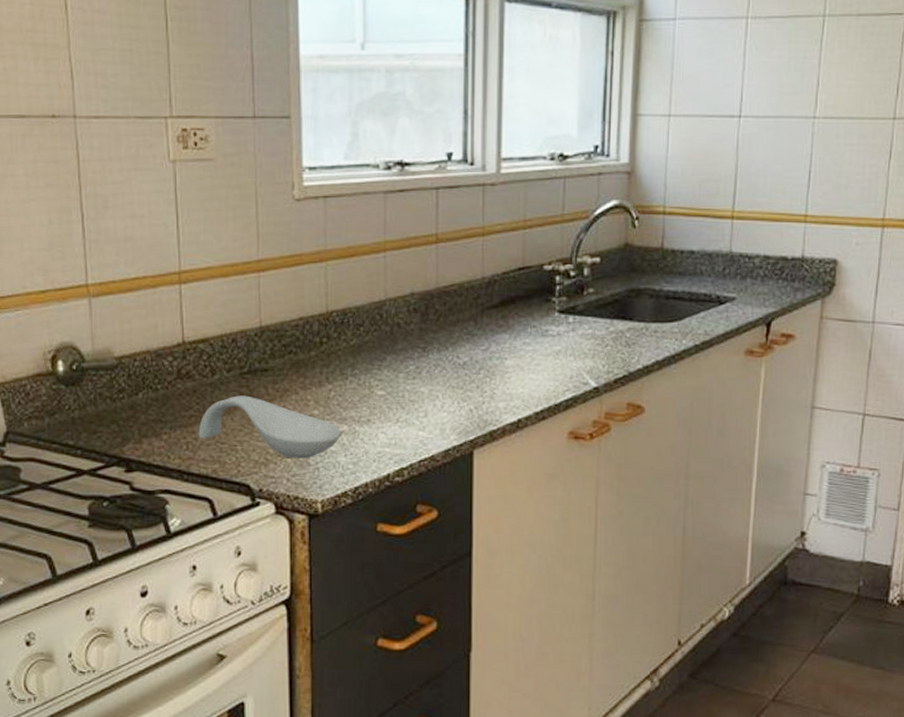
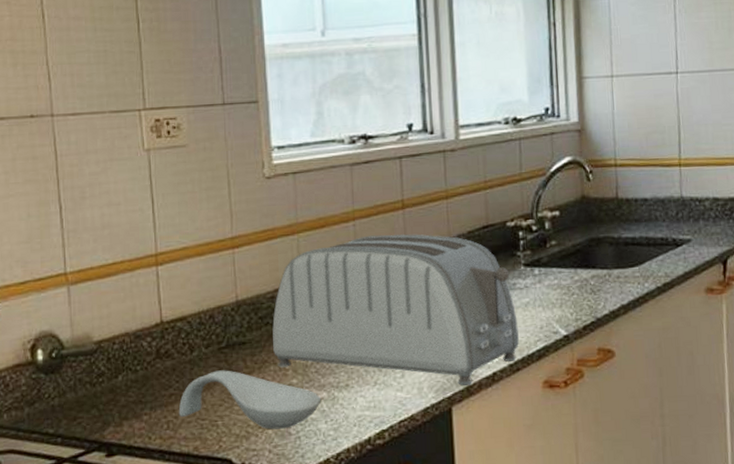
toaster: none [296,269,547,430] -> present [272,234,519,386]

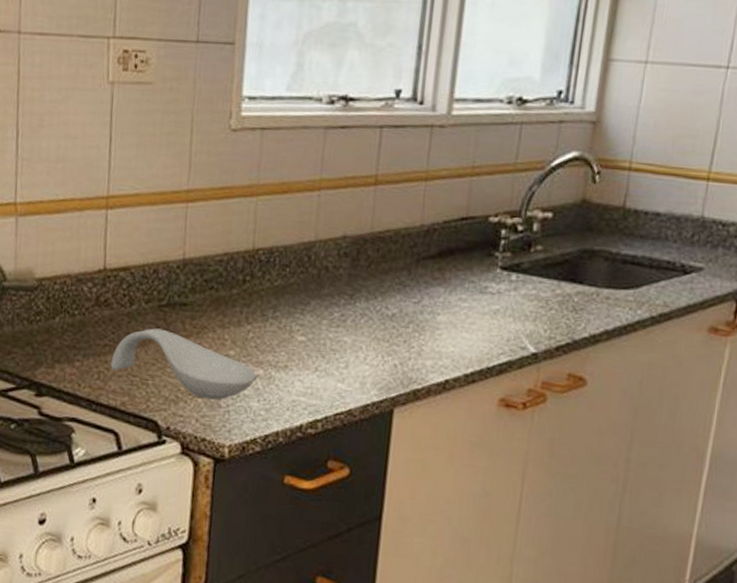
toaster: present [272,234,519,386] -> none [214,209,483,389]

